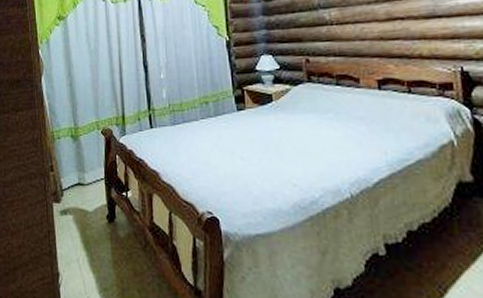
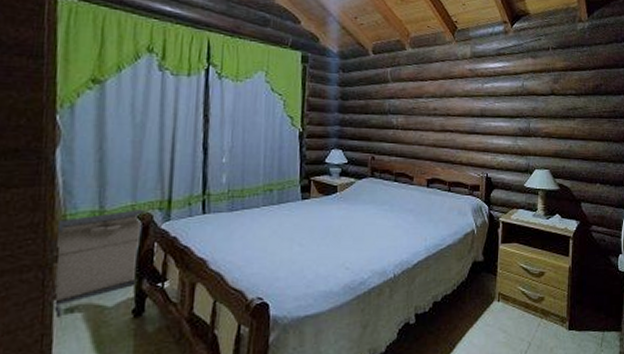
laundry hamper: none [50,125,108,218] -> present [51,209,147,317]

